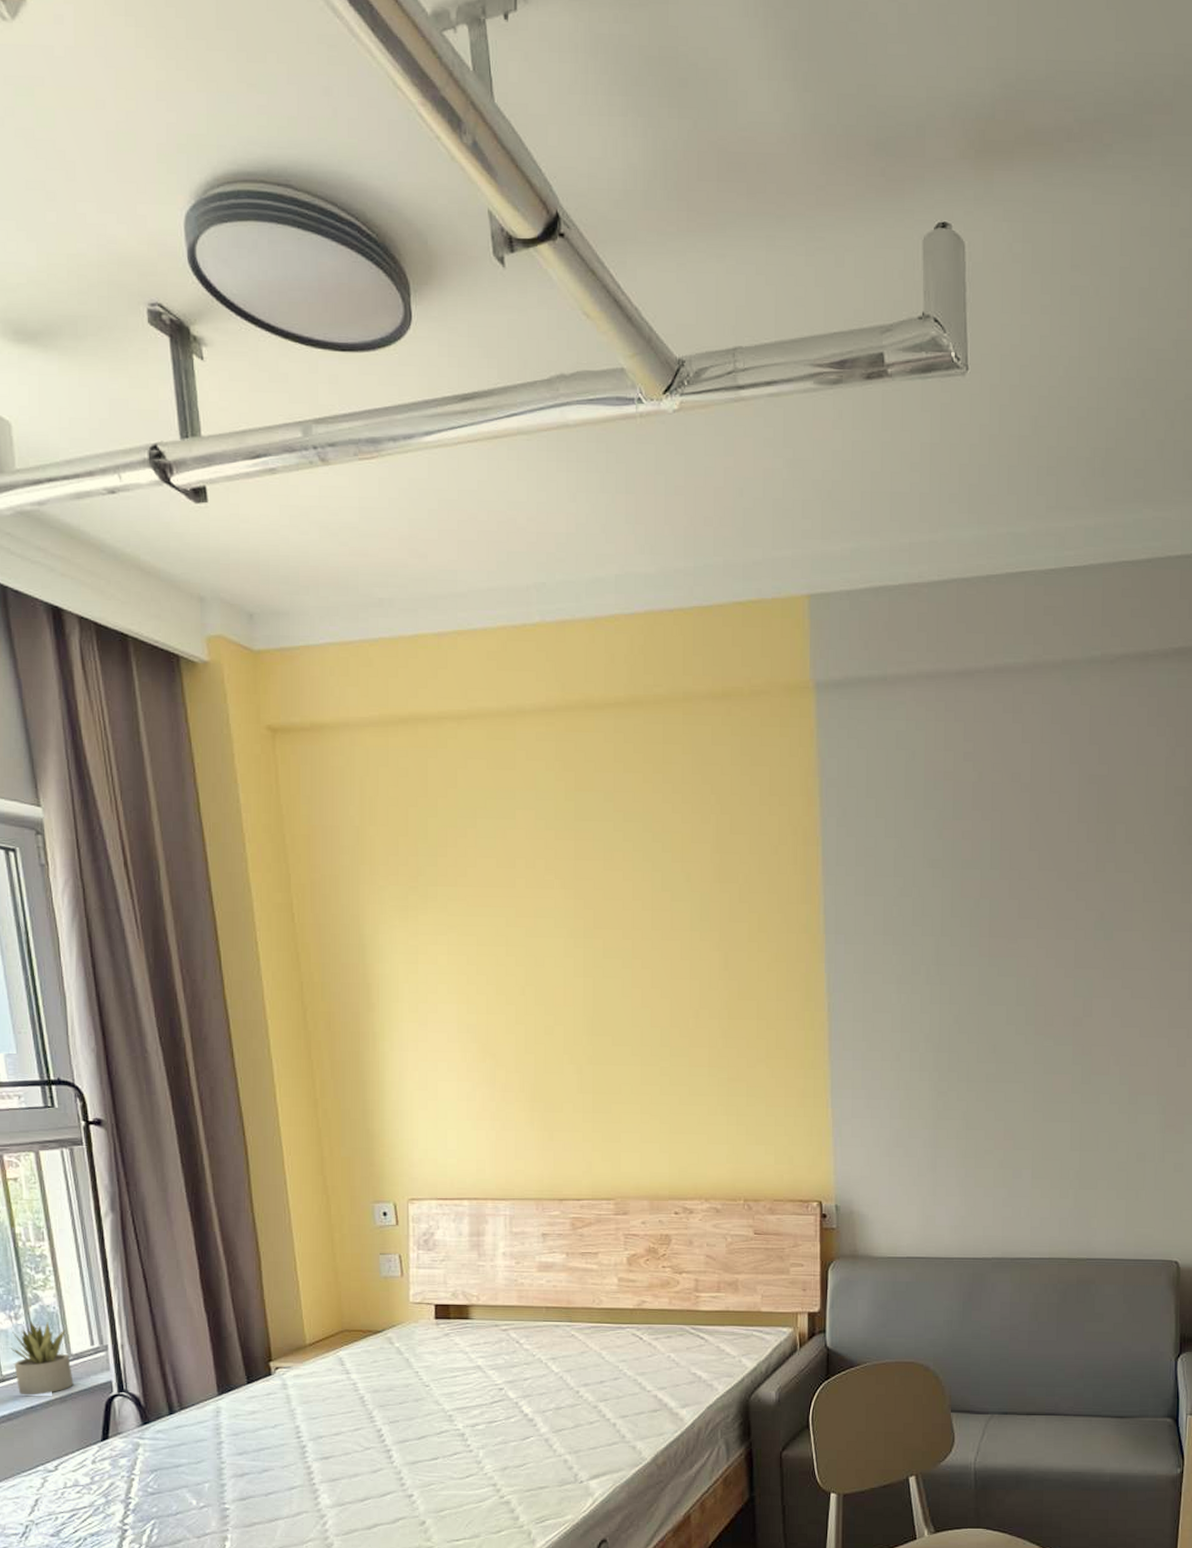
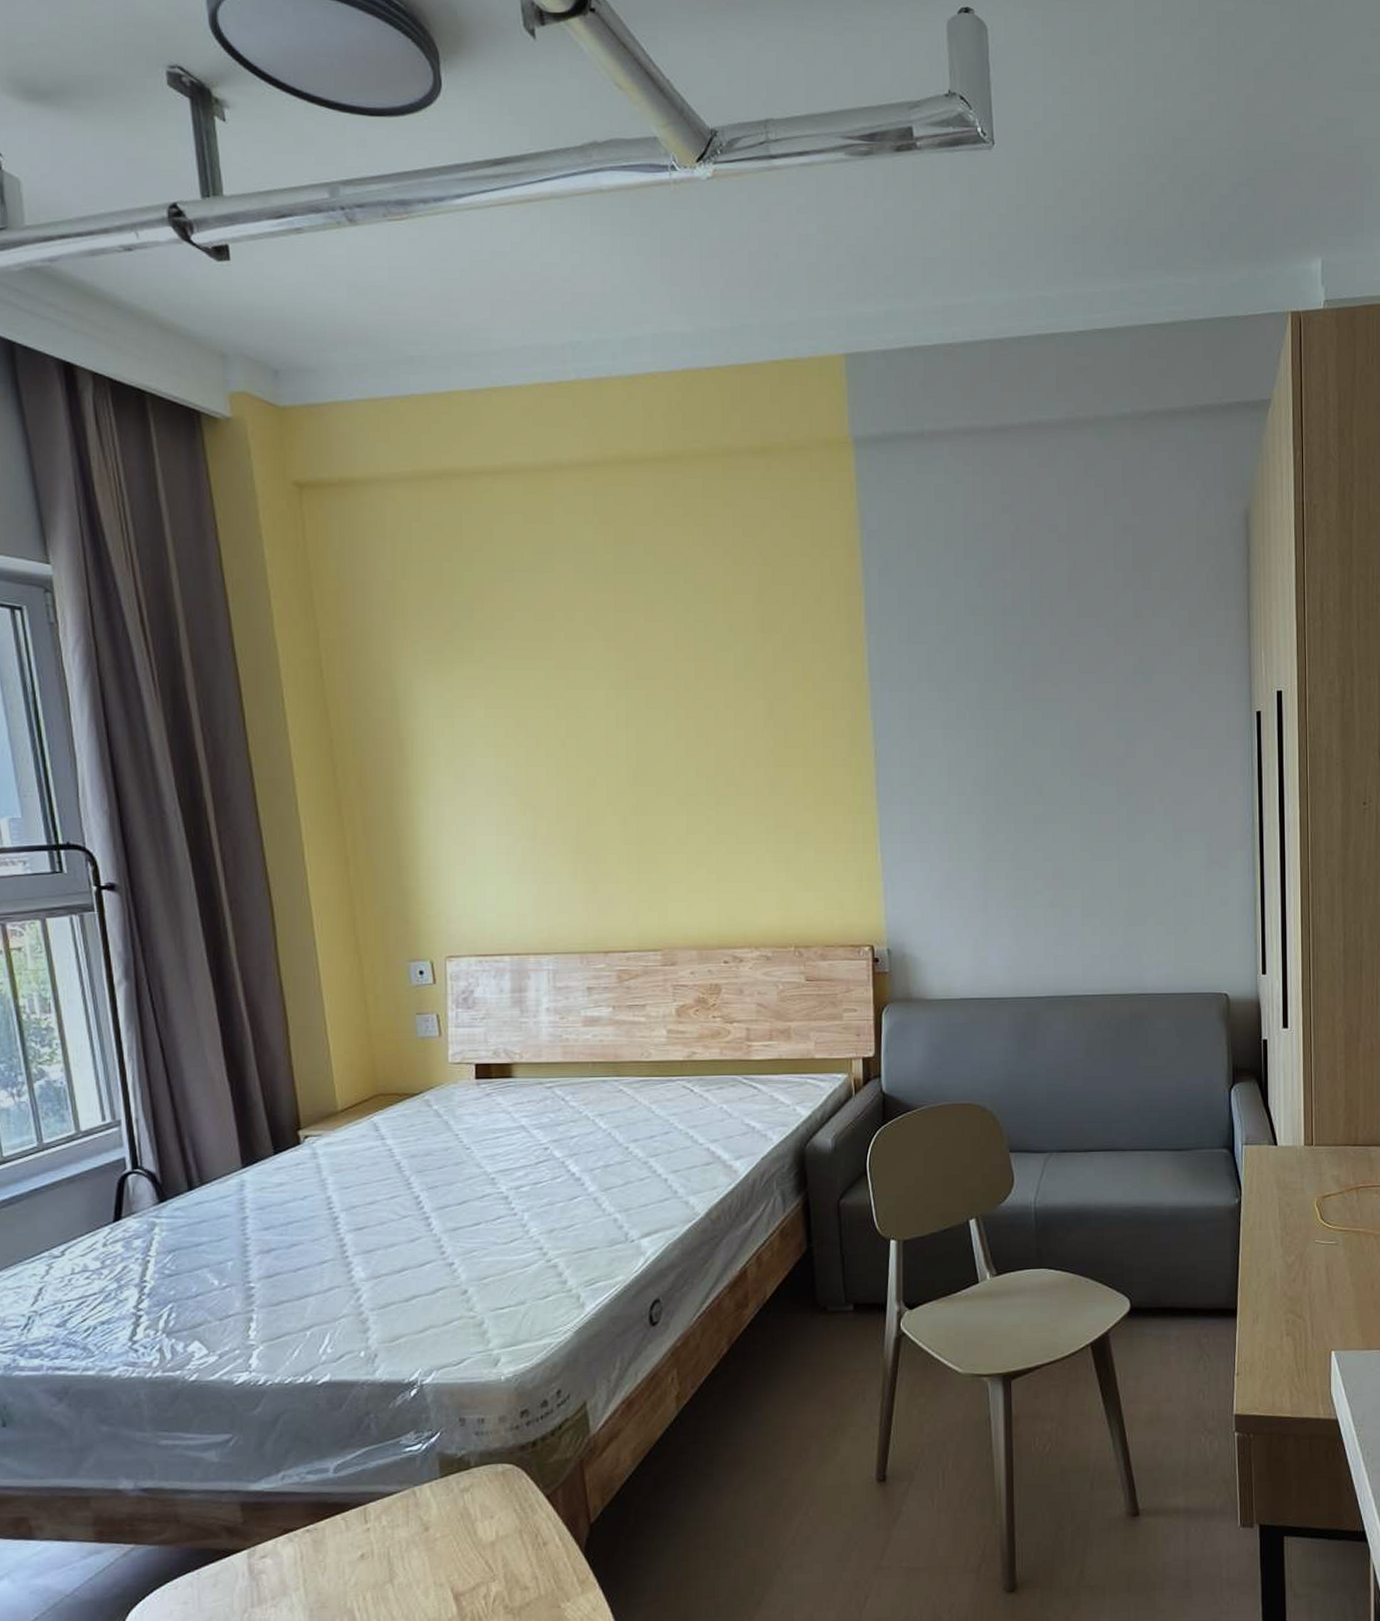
succulent plant: present [9,1321,74,1396] -> none [11,1097,83,1177]

